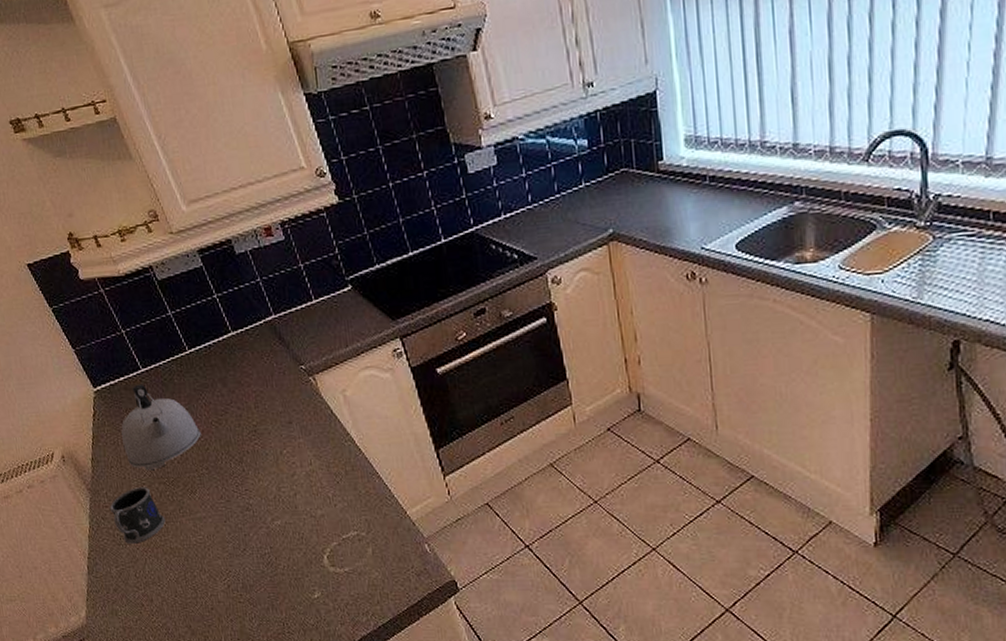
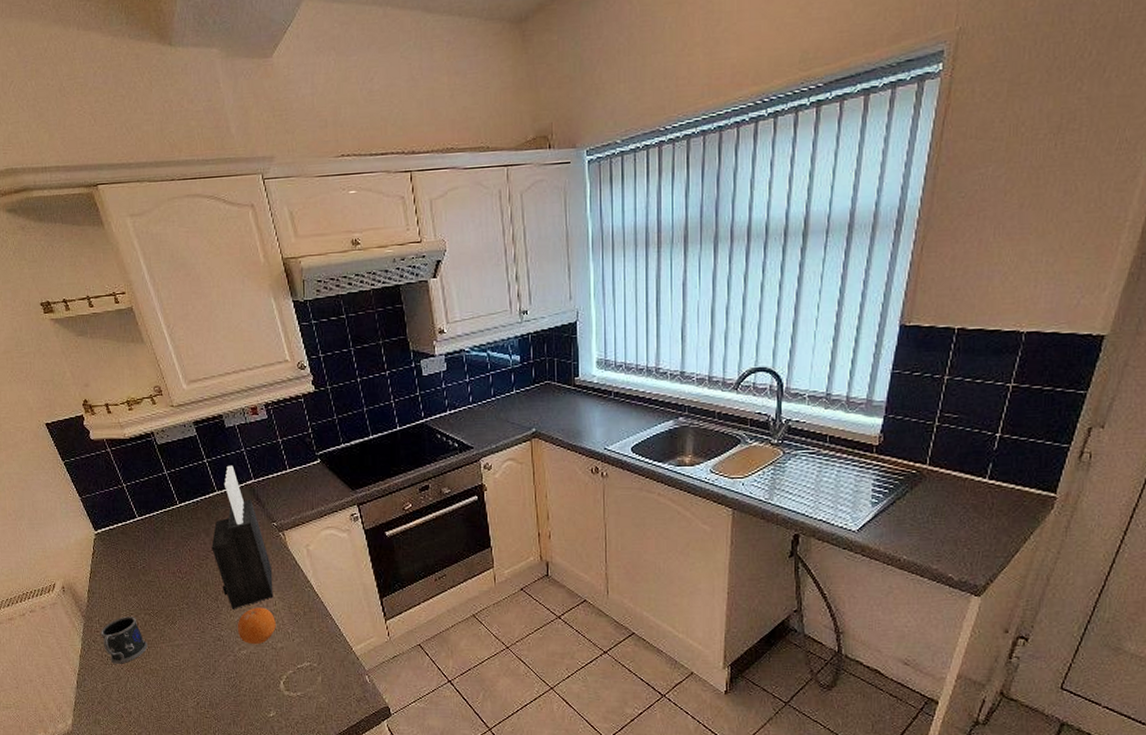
kettle: present [121,384,201,471] -> none [116,530,184,603]
knife block: none [230,299,308,472] -> present [211,465,273,609]
fruit: none [267,468,314,514] -> present [237,607,276,645]

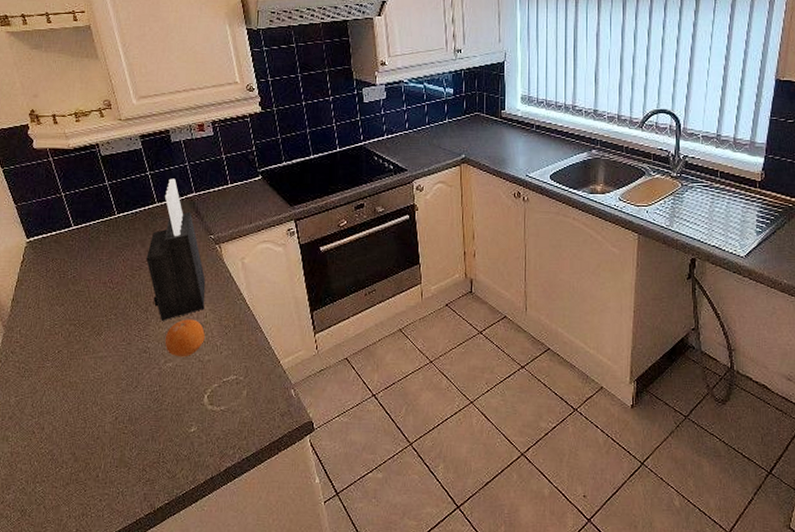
mug: present [100,616,148,664] -> none [20,327,70,377]

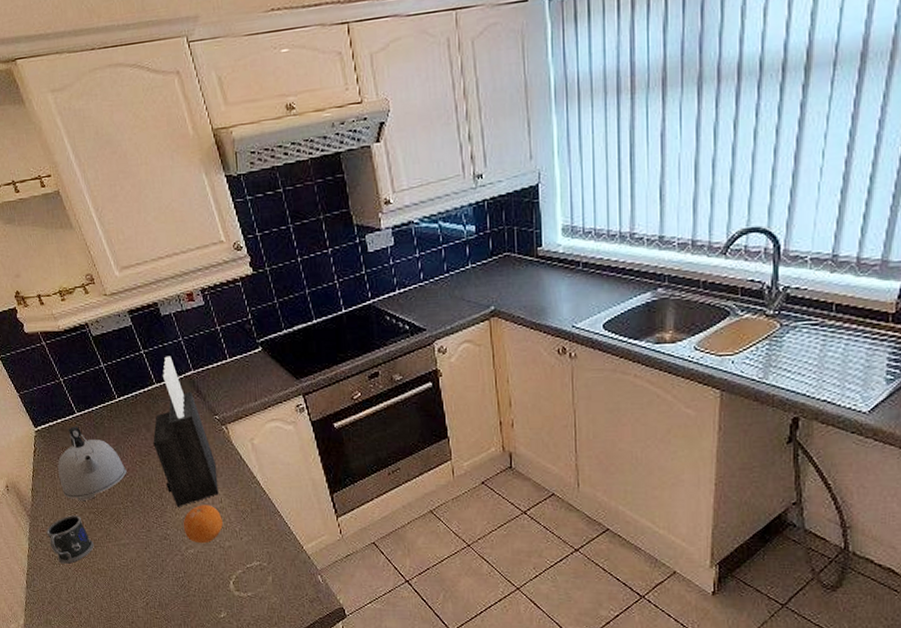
mug: none [20,327,70,377] -> present [46,515,94,564]
kettle: none [44,239,116,313] -> present [57,426,127,502]

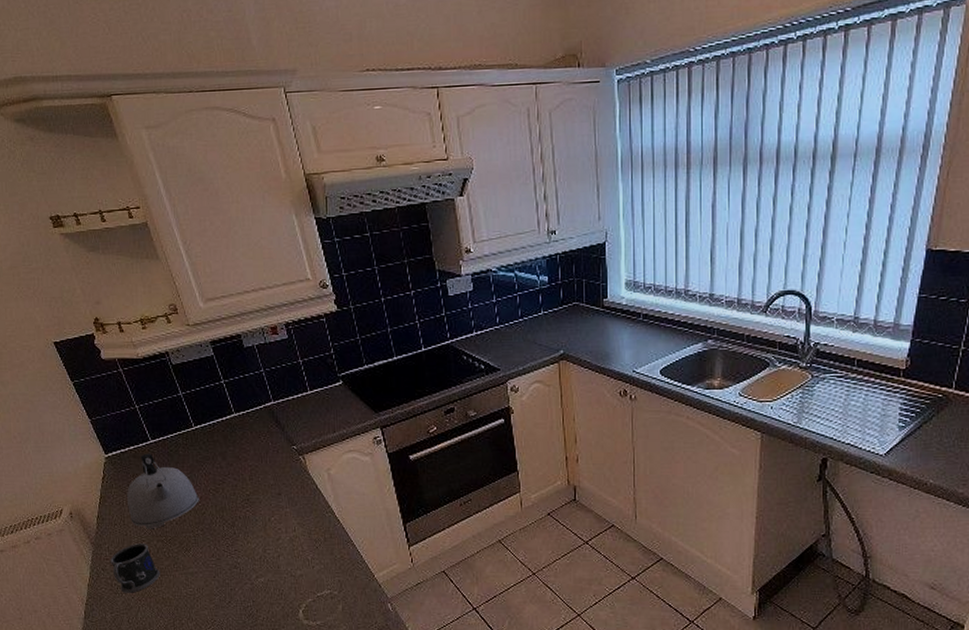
knife block: present [153,356,219,507] -> none [228,386,293,536]
fruit: present [183,505,223,544] -> none [254,533,295,572]

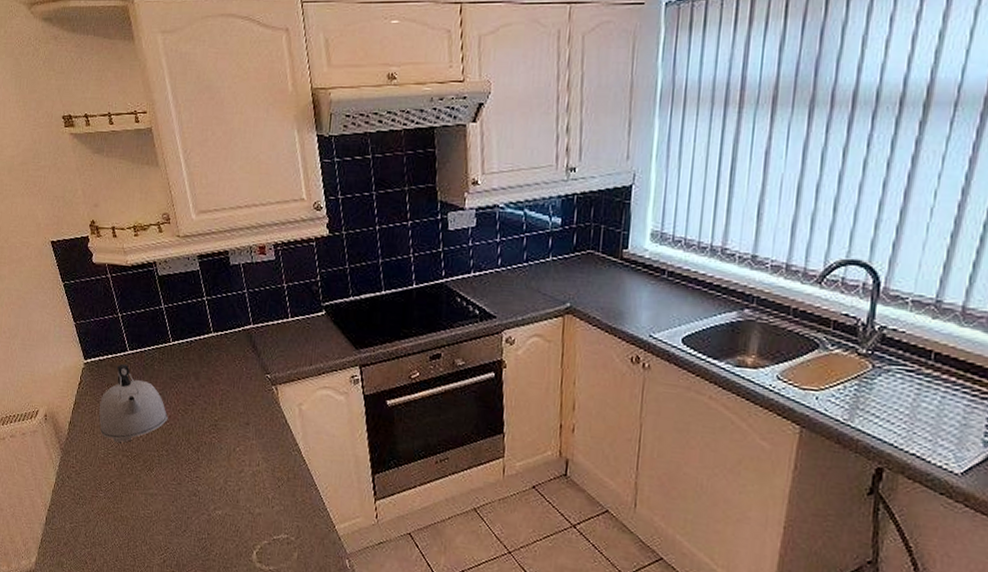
mug: present [109,543,160,593] -> none [75,455,122,506]

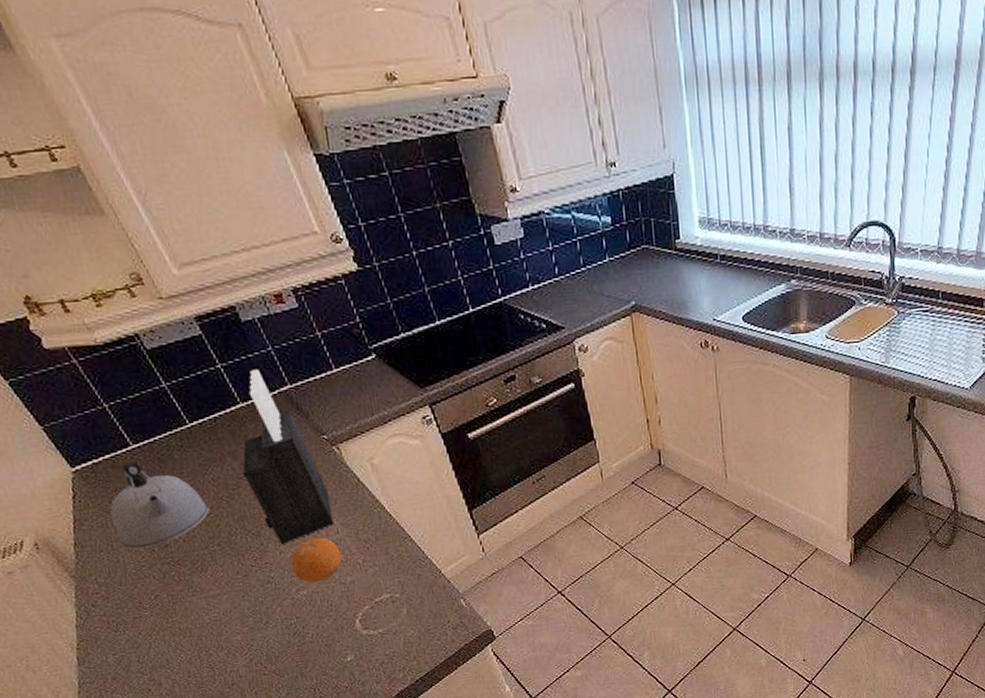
knife block: none [199,306,260,464] -> present [242,369,334,545]
fruit: none [215,465,257,507] -> present [290,537,342,583]

